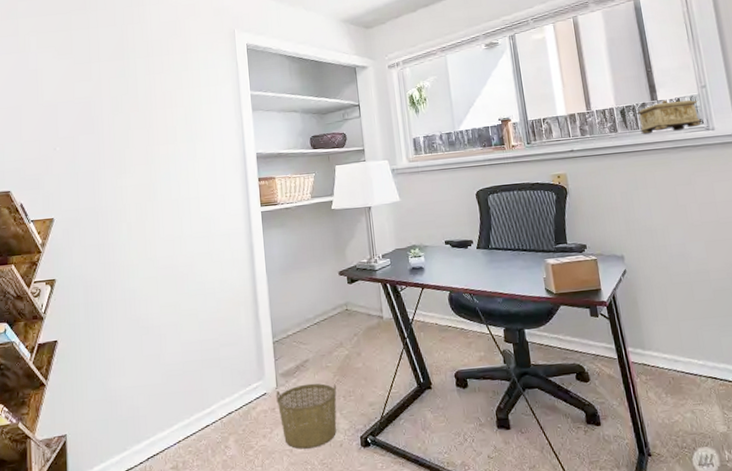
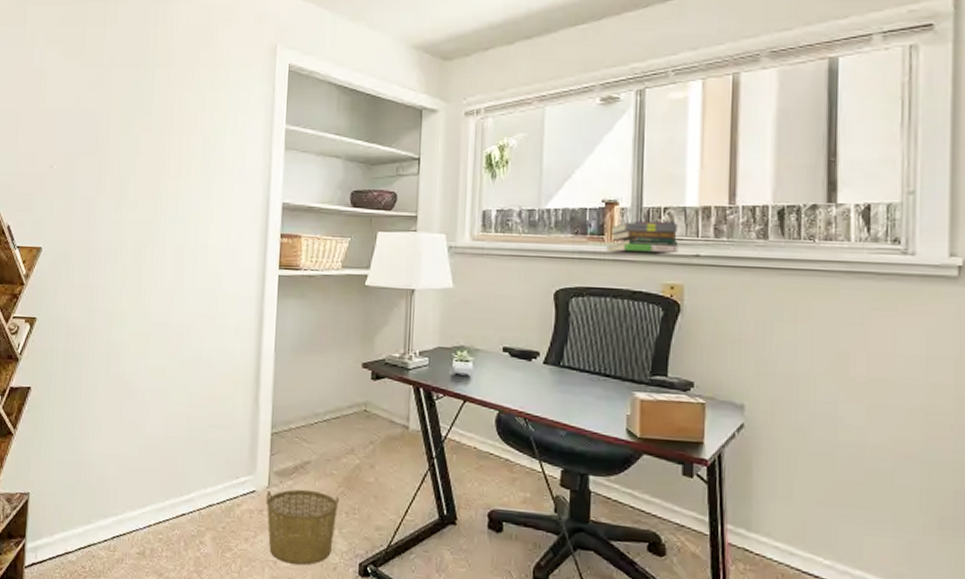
books: none [507,128,559,158] -> present [606,220,679,255]
decorative box: present [637,99,701,135] -> none [802,203,898,250]

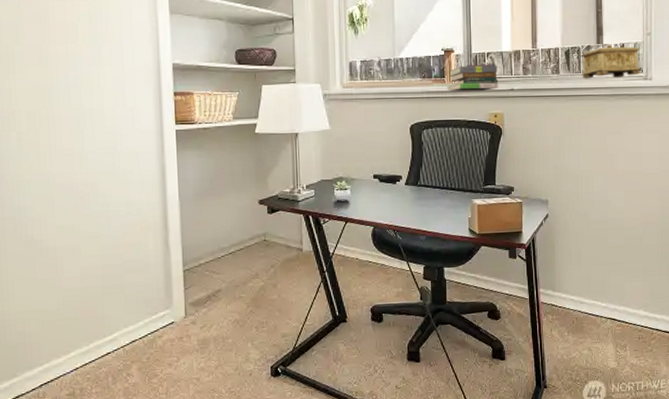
basket: present [266,489,338,565] -> none [184,313,249,378]
decorative box: none [802,203,898,250] -> present [581,44,641,79]

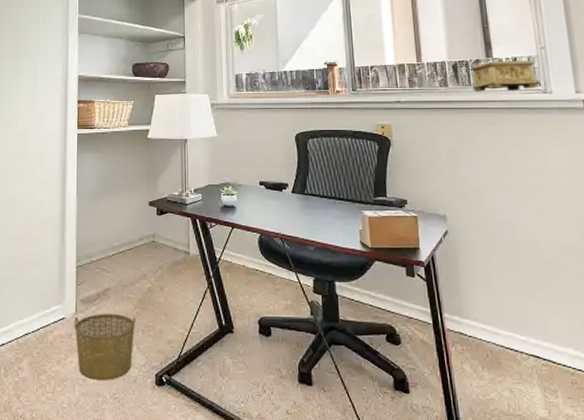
basket: none [184,313,249,378] -> present [74,313,135,380]
books: present [447,64,499,92] -> none [331,77,384,103]

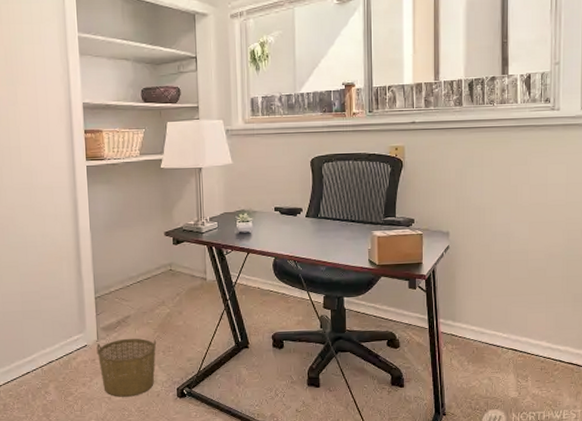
decorative box: present [470,58,538,92] -> none [485,74,548,111]

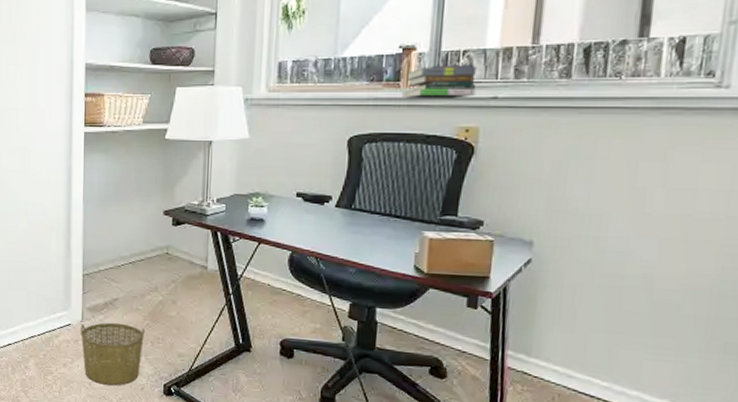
books: none [348,97,400,125] -> present [402,64,476,99]

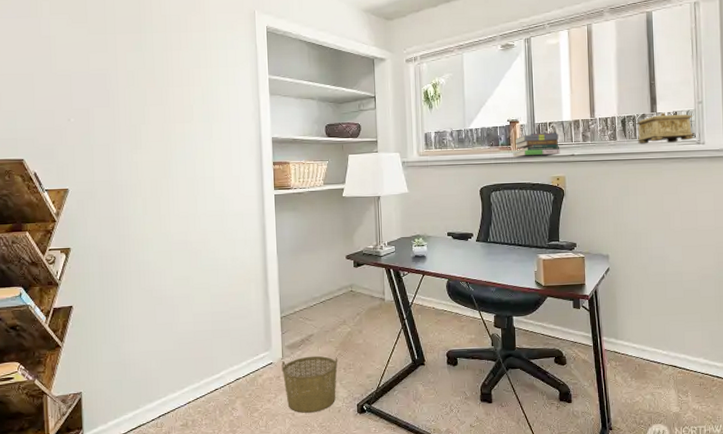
decorative box: none [608,37,716,86] -> present [636,112,694,145]

